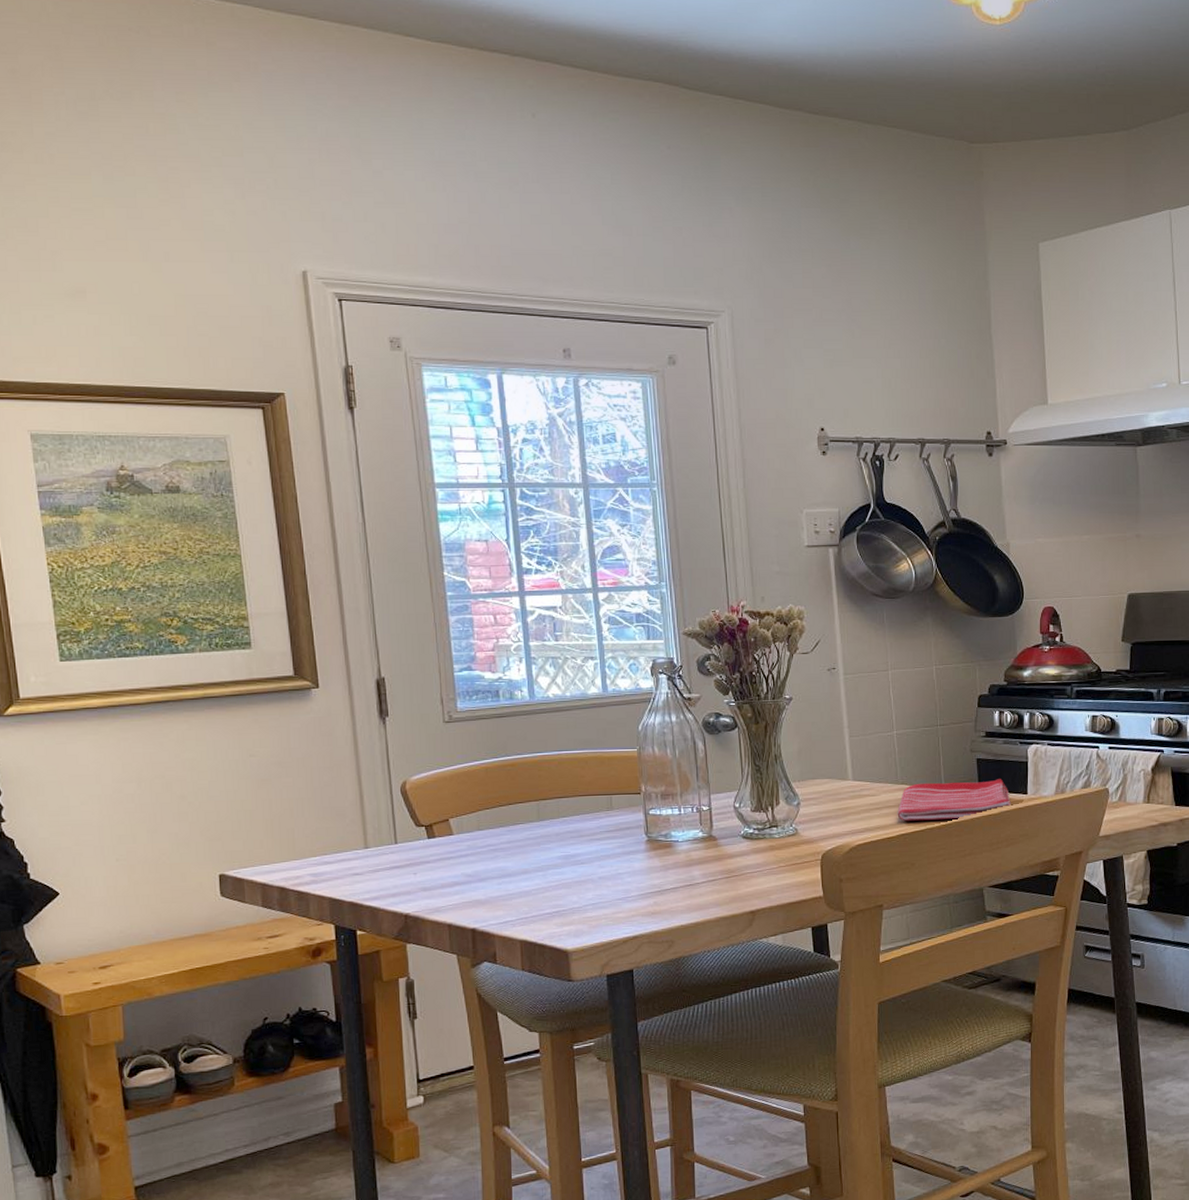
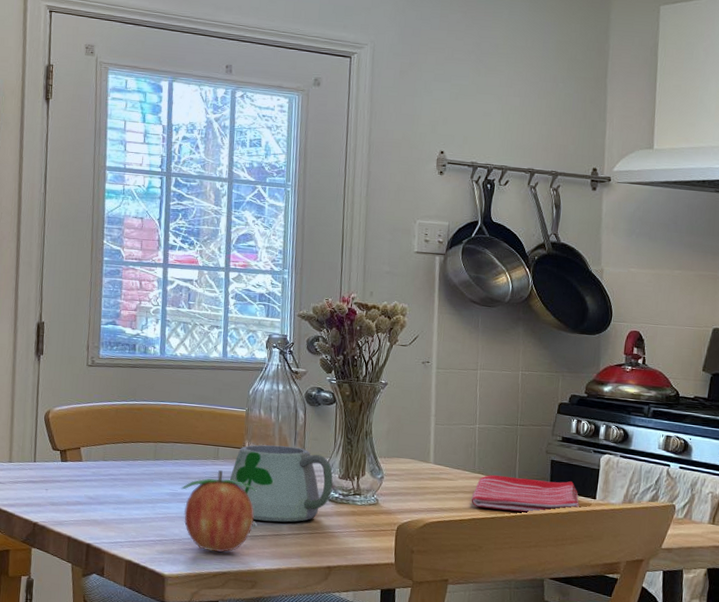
fruit: none [573,822,662,915] -> present [180,470,257,552]
mug: none [629,783,745,881] -> present [230,444,333,528]

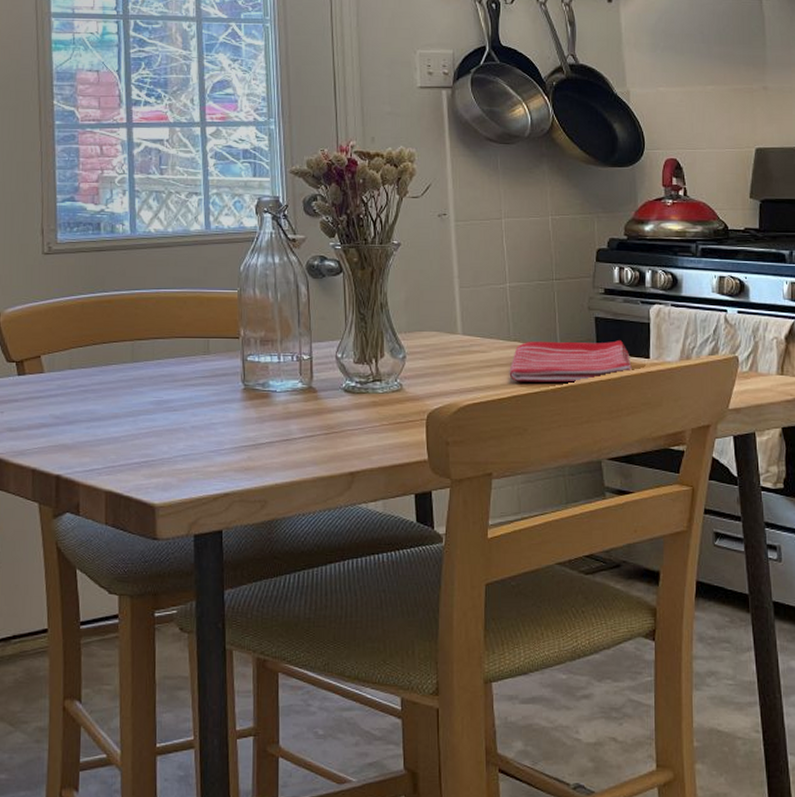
fruit: present [180,470,257,552] -> none [166,367,259,469]
mug: present [230,444,333,528] -> none [226,330,347,434]

